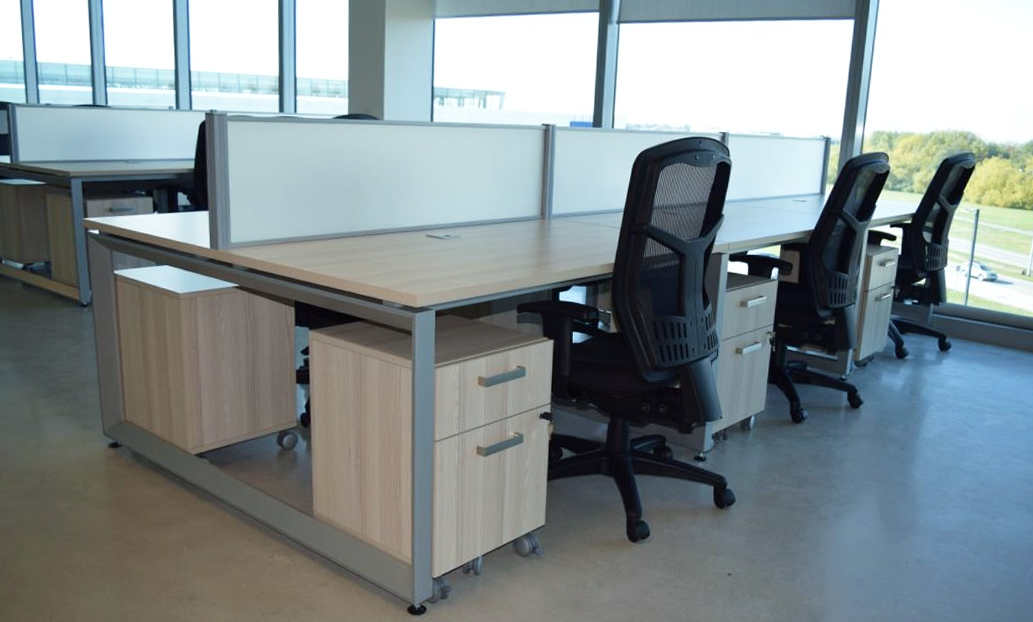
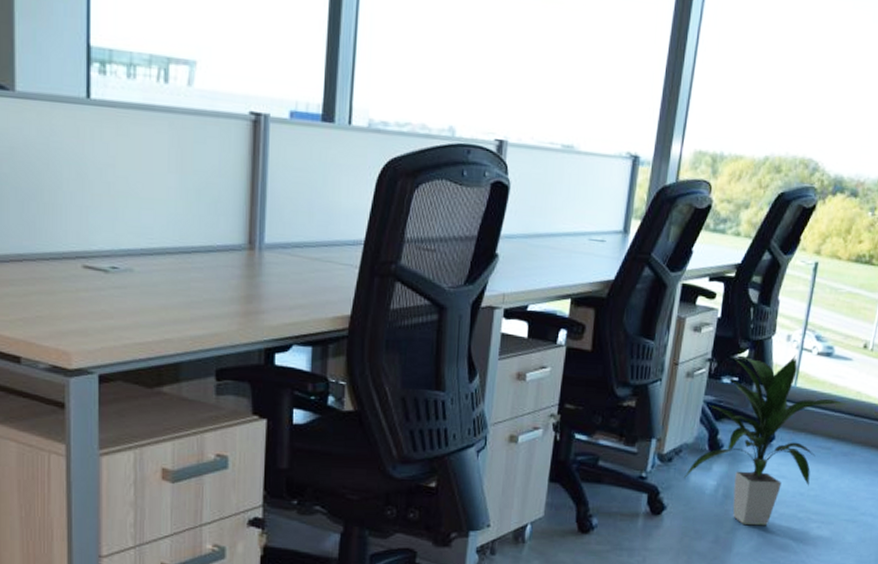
indoor plant: none [876,281,1013,417] -> present [683,354,849,526]

